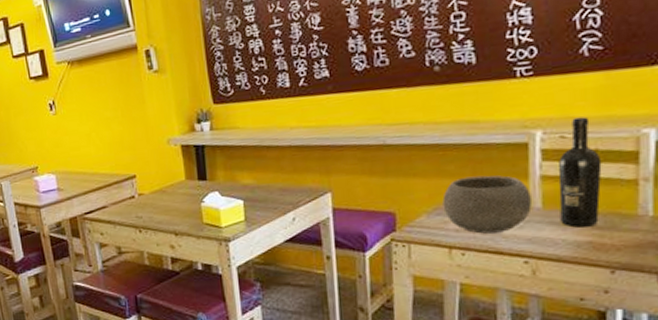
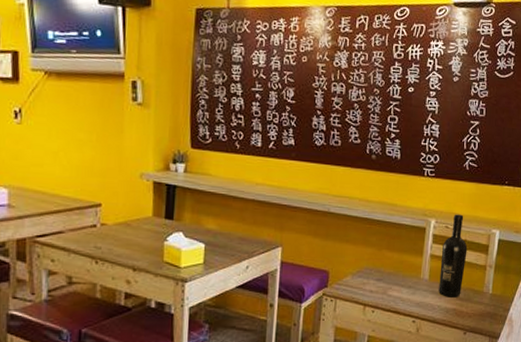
bowl: present [442,175,533,234] -> none [364,248,424,296]

